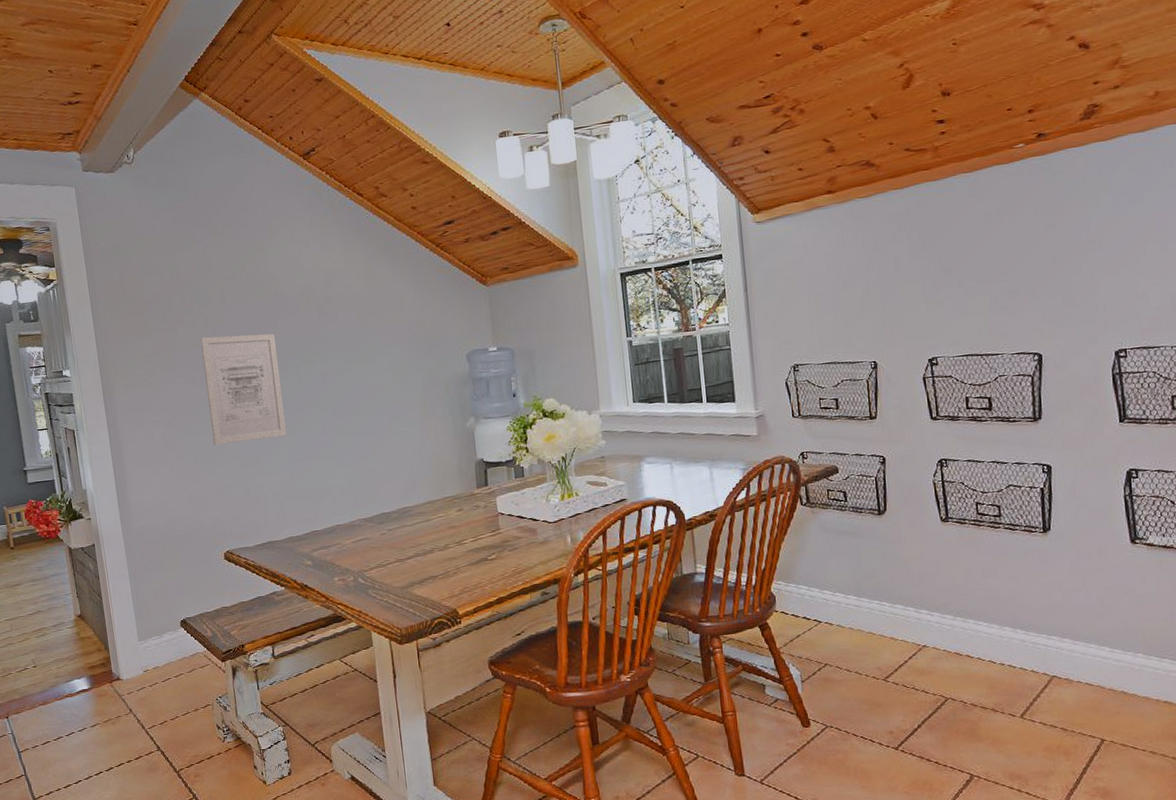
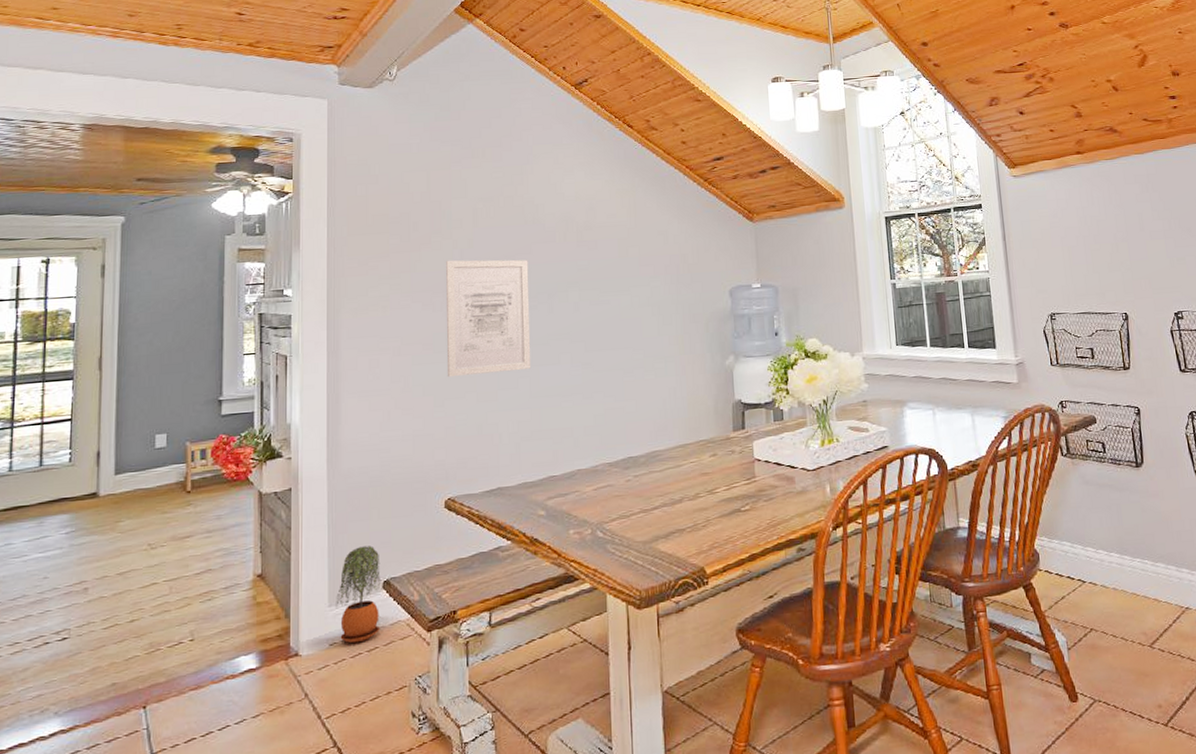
potted plant: none [143,591,183,671] -> present [336,545,381,644]

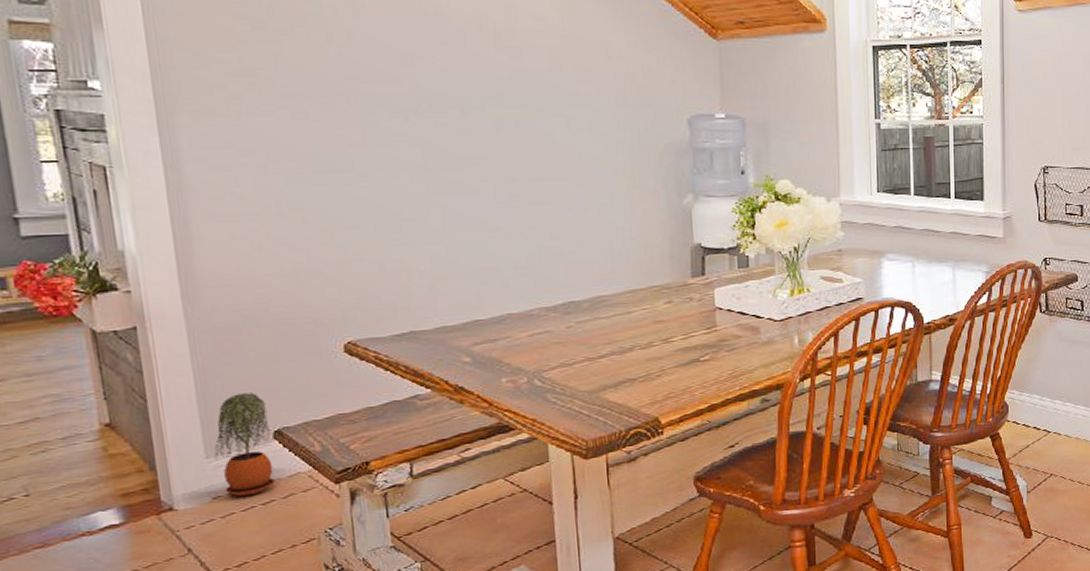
wall art: present [446,259,531,378] -> none [319,58,444,203]

